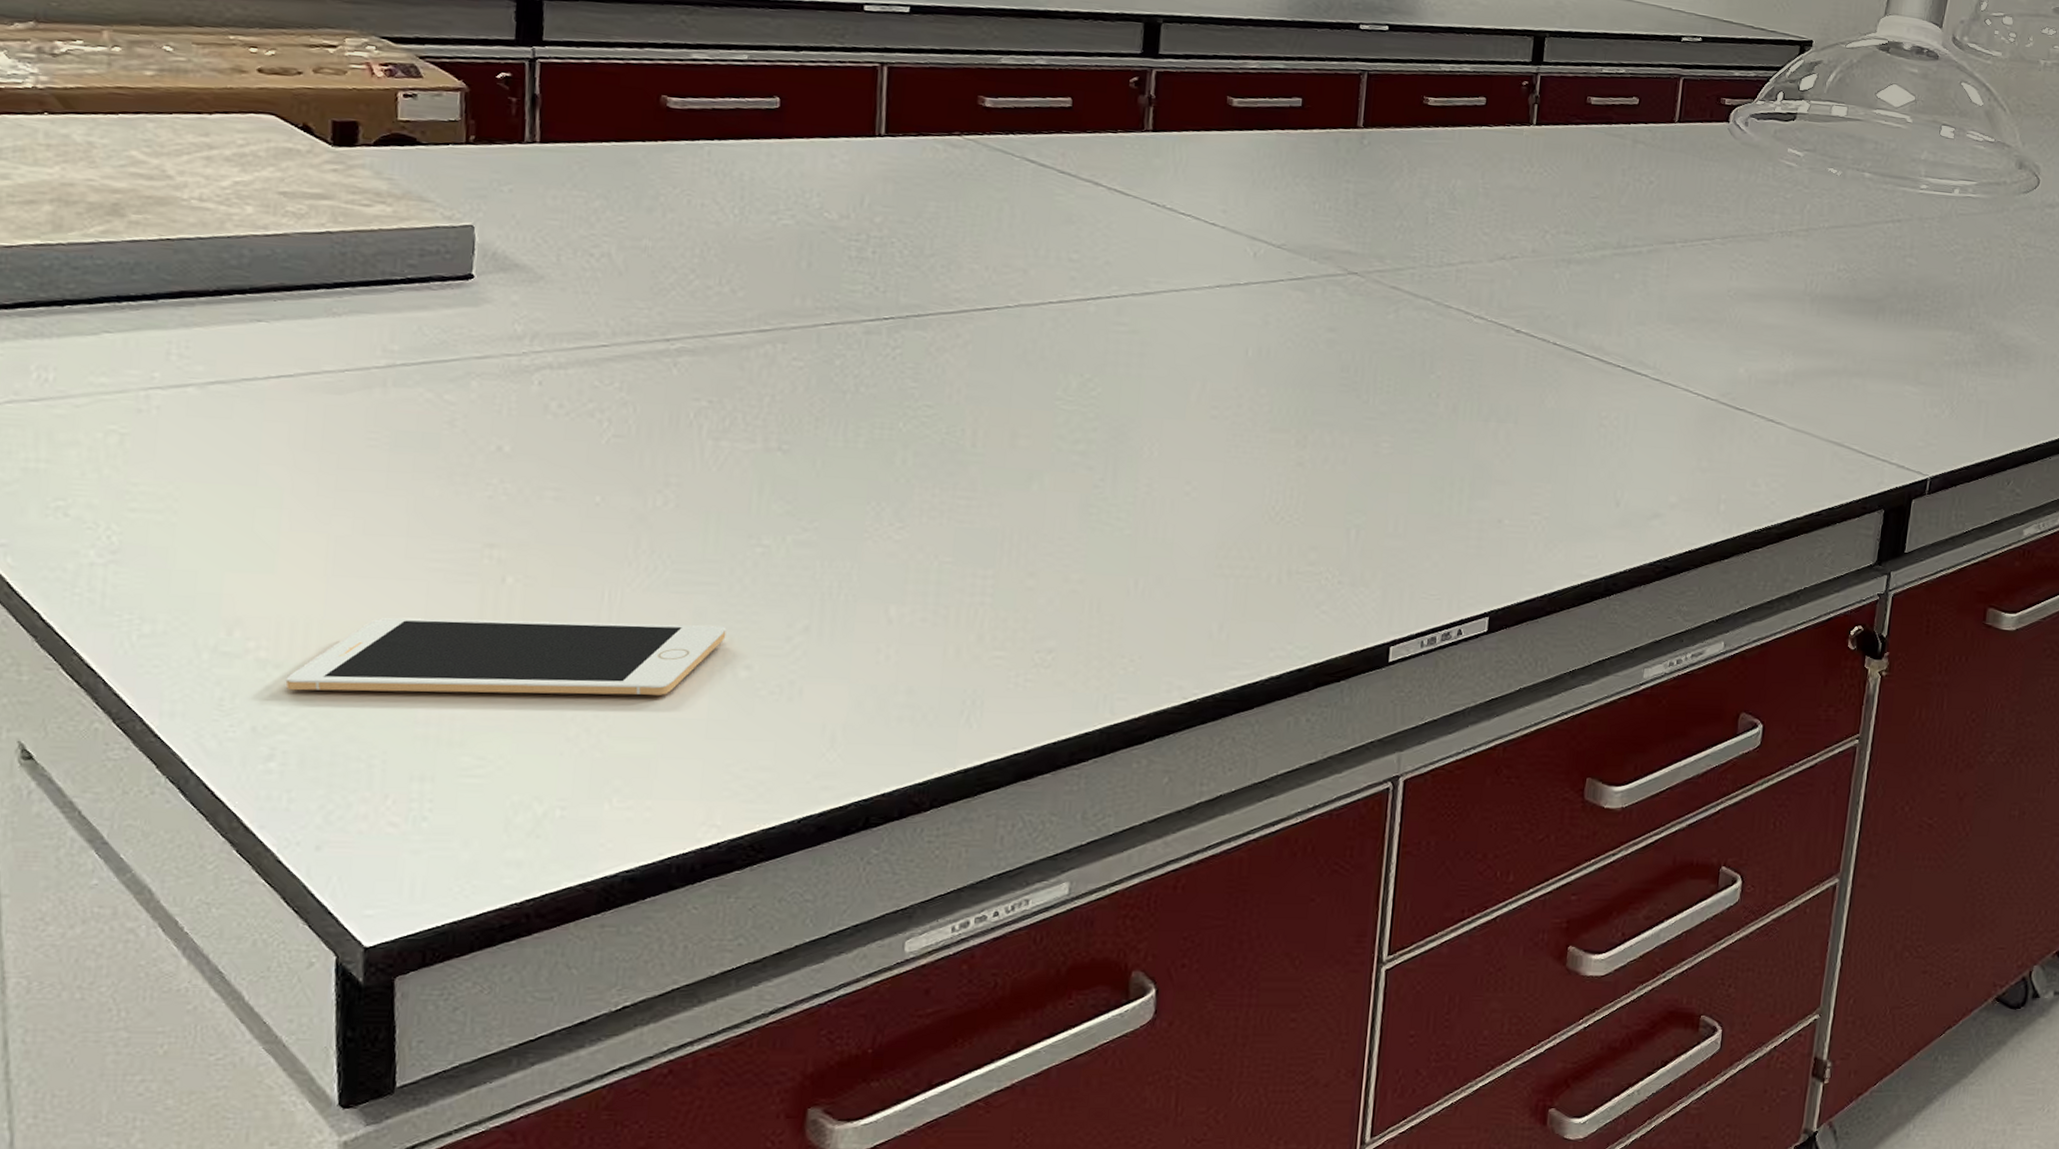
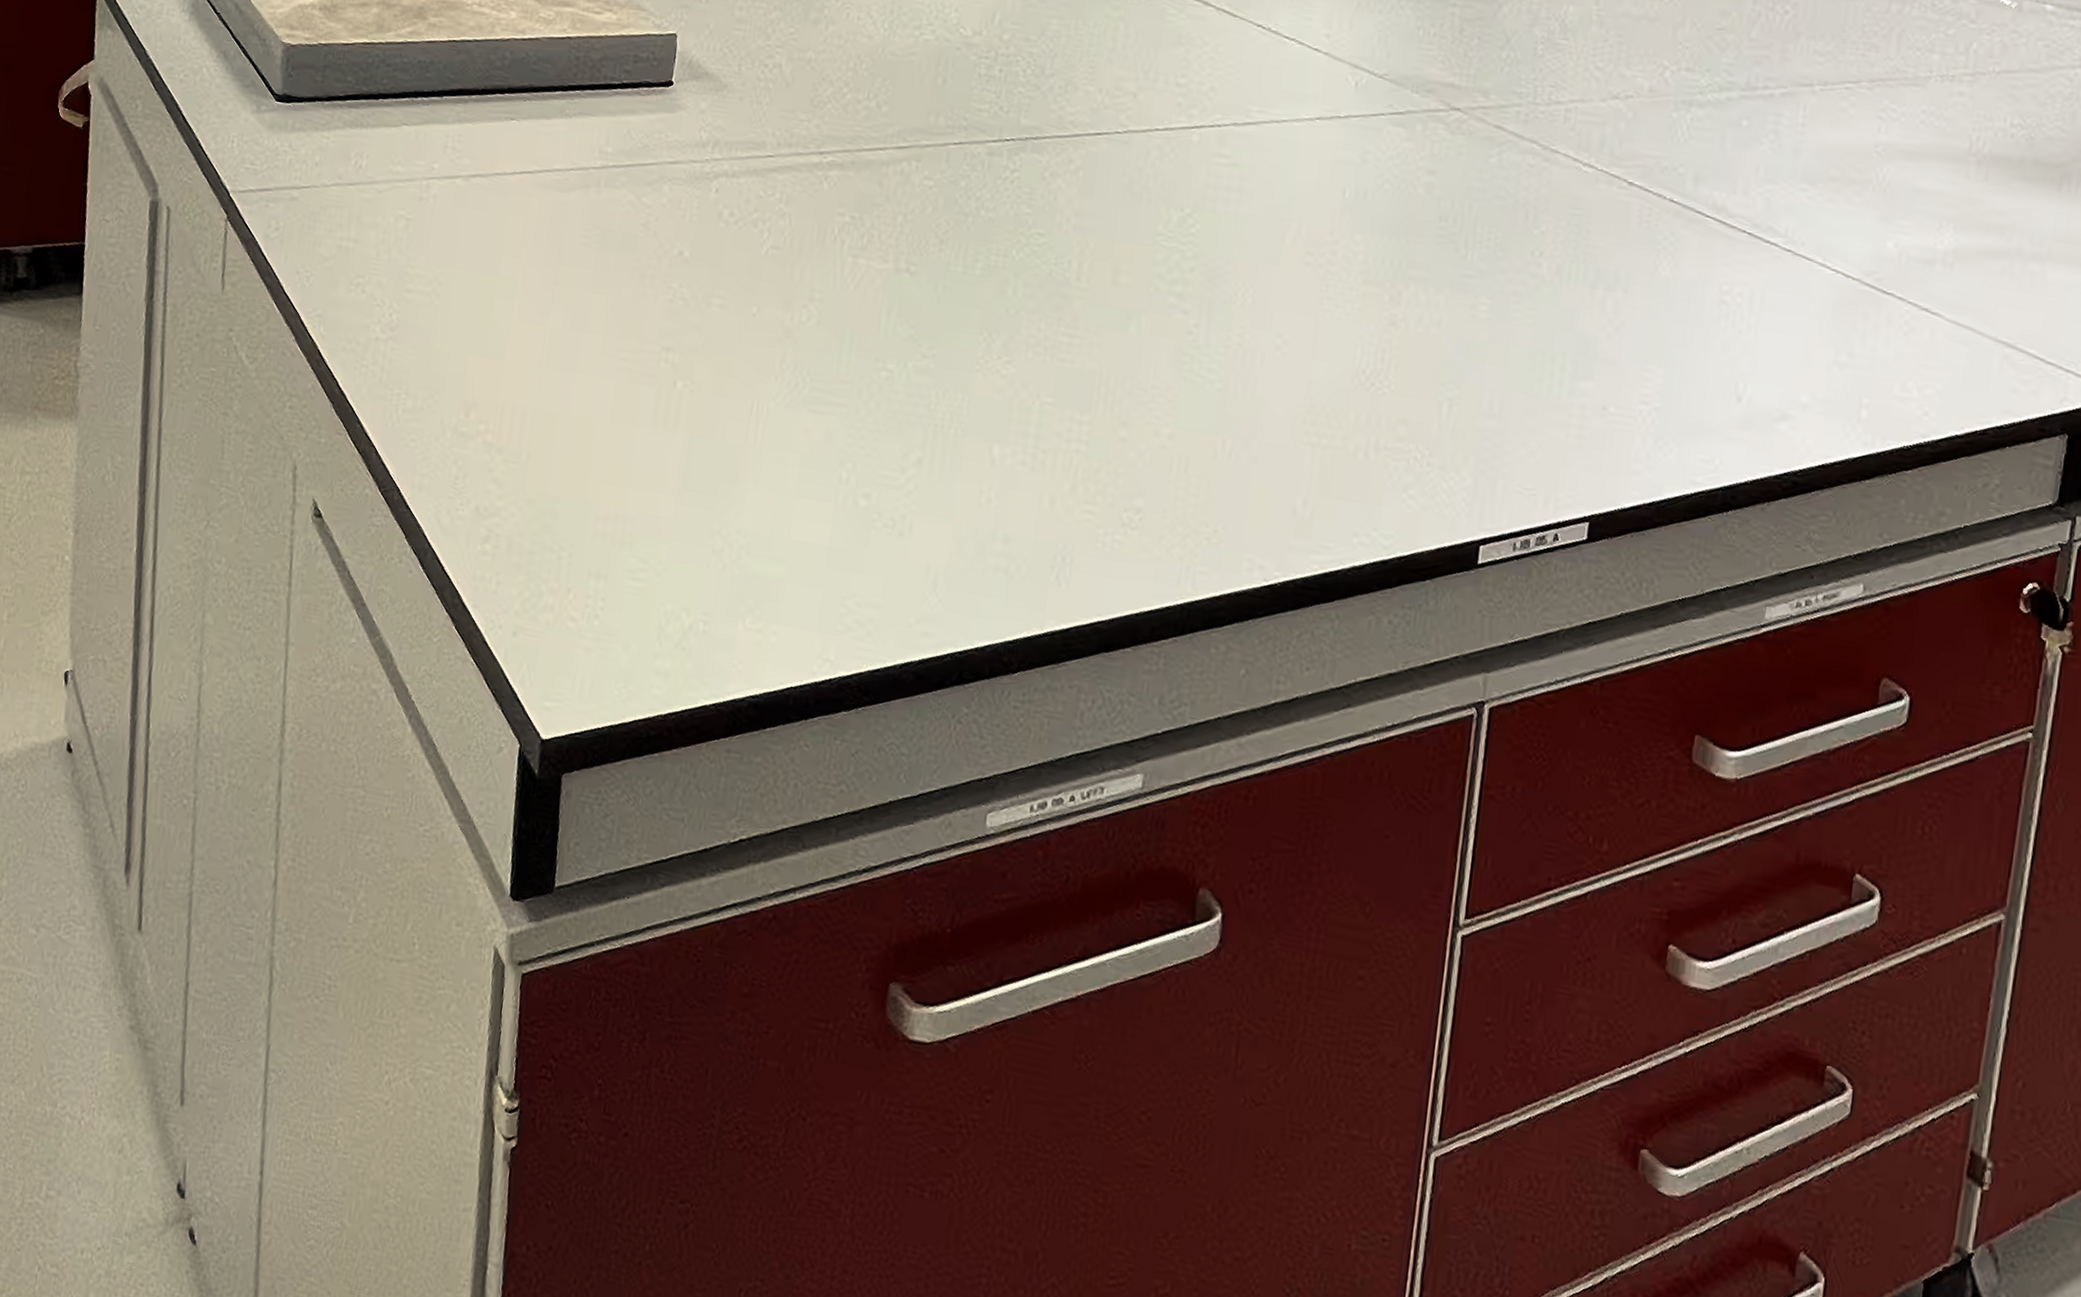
cell phone: present [285,617,727,695] -> none [504,412,852,517]

